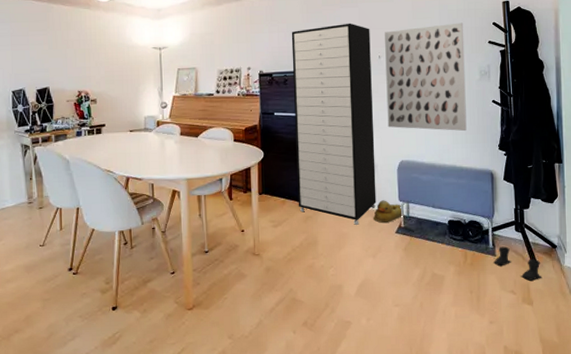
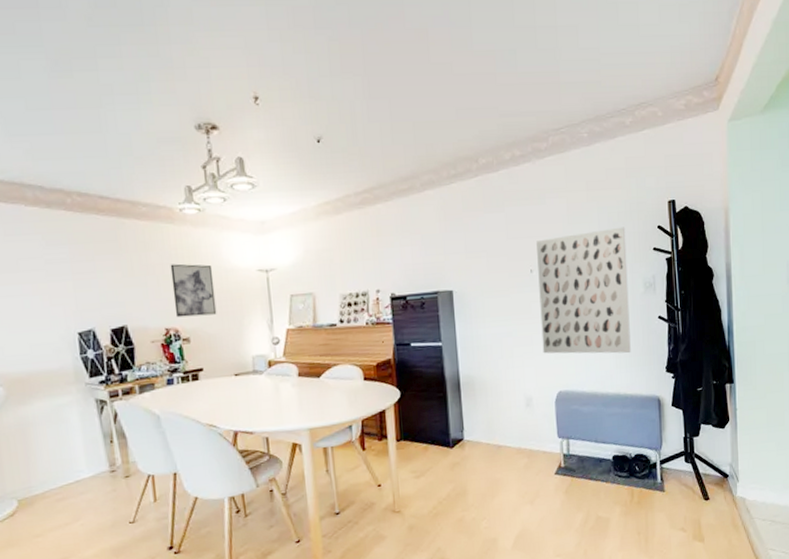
wall art: none [85,40,119,83] -> present [170,263,217,318]
storage cabinet: present [291,23,377,225] -> none [427,231,533,469]
rubber duck: present [374,200,404,223] -> none [530,437,563,464]
boots: present [494,246,542,281] -> none [662,480,714,516]

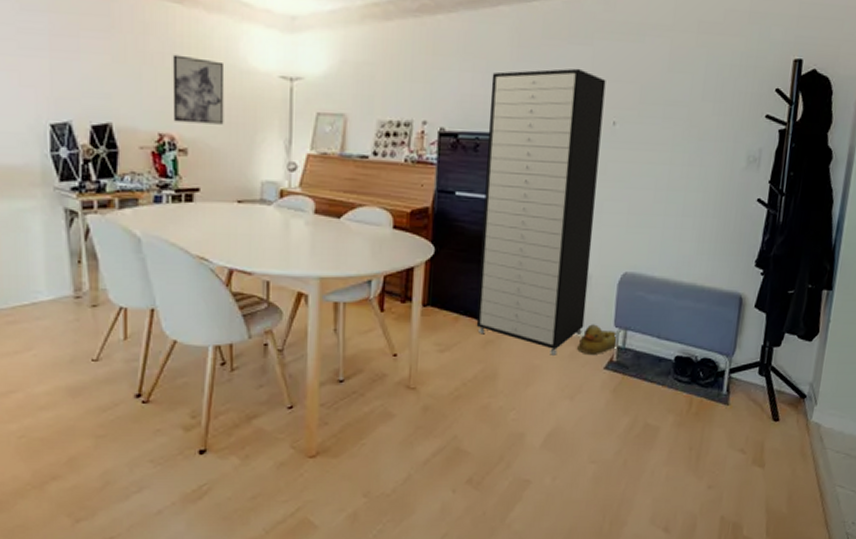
storage cabinet: none [427,231,533,469] -> present [476,68,606,355]
rubber duck: none [530,437,563,464] -> present [577,324,619,354]
wall art: present [536,227,631,354] -> none [612,84,737,239]

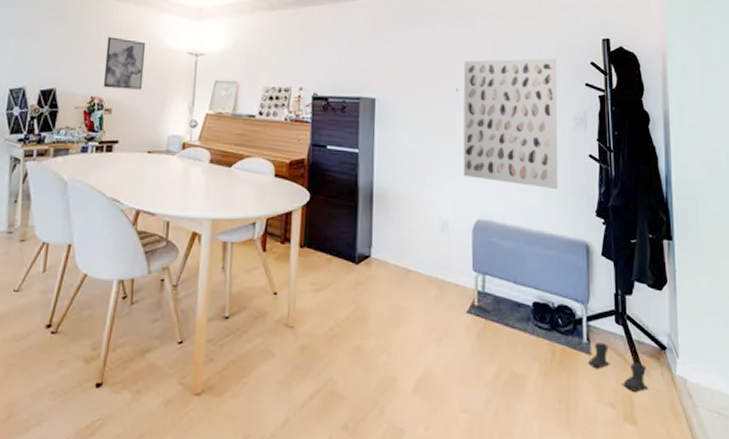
storage cabinet: present [476,68,606,355] -> none [347,46,447,298]
rubber duck: present [577,324,619,354] -> none [440,268,478,298]
wall art: none [612,84,737,239] -> present [463,58,558,190]
boots: none [725,393,783,438] -> present [588,342,649,392]

